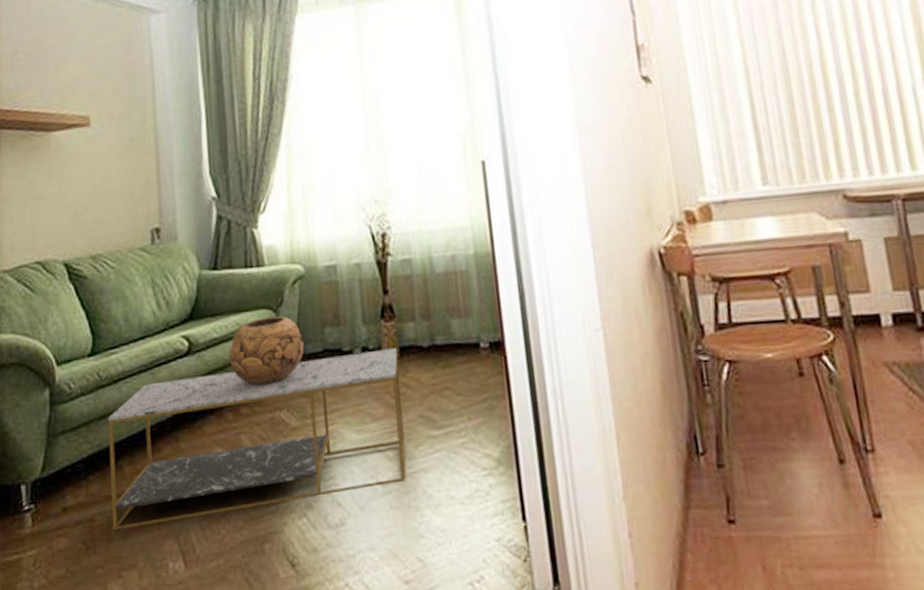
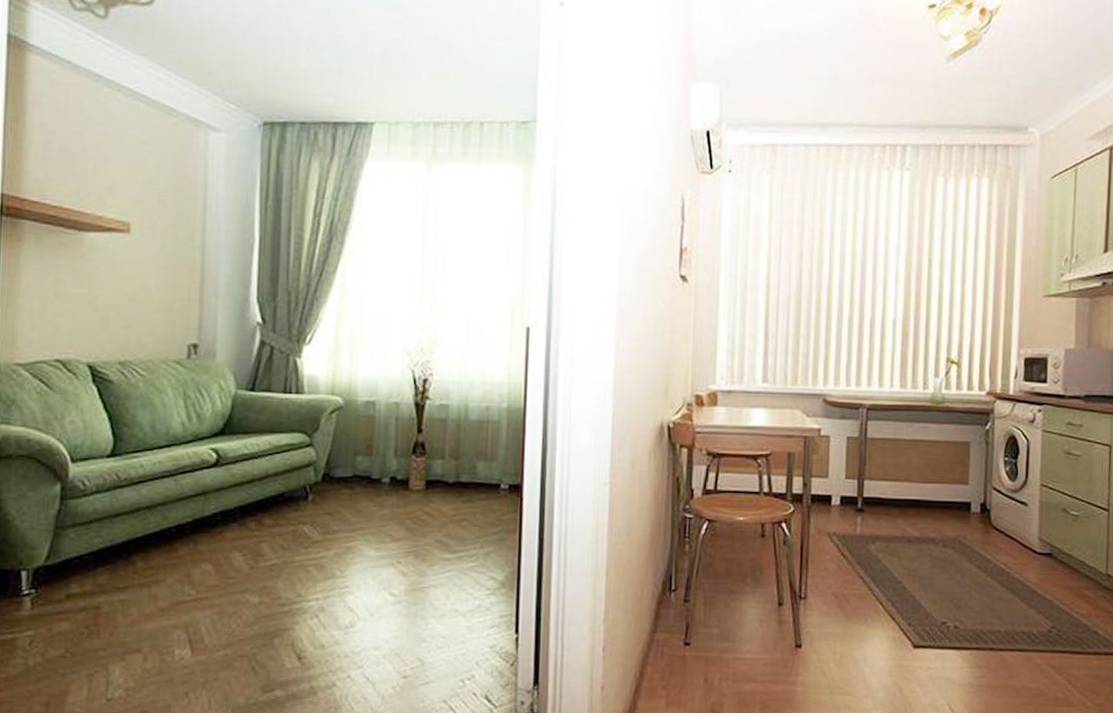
coffee table: present [108,348,406,530] -> none [119,480,423,617]
decorative bowl: present [229,316,304,386] -> none [258,441,335,501]

